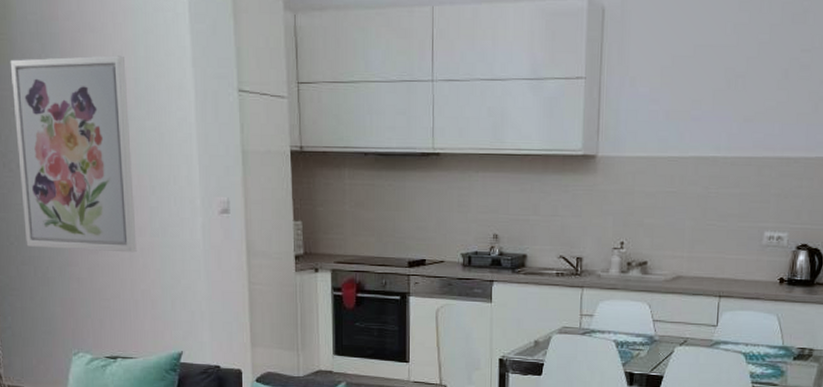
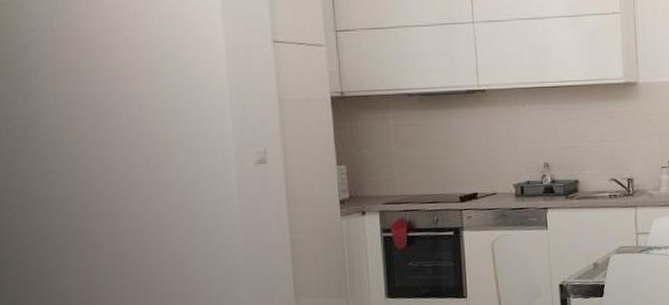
wall art: present [10,55,137,253] -> none [15,13,163,215]

